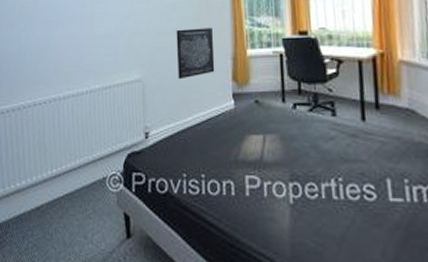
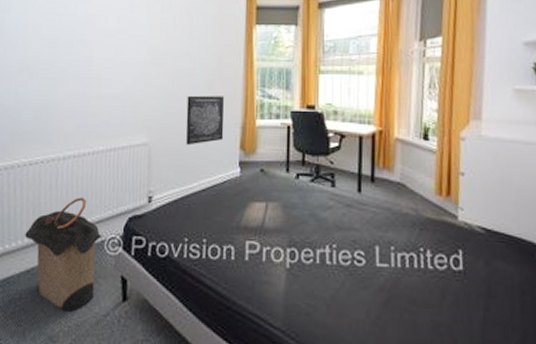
laundry hamper: none [33,135,104,248] -> present [25,197,103,312]

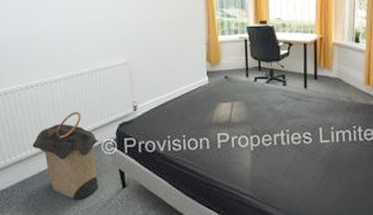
wall art: present [186,95,225,146] -> none [157,18,192,62]

